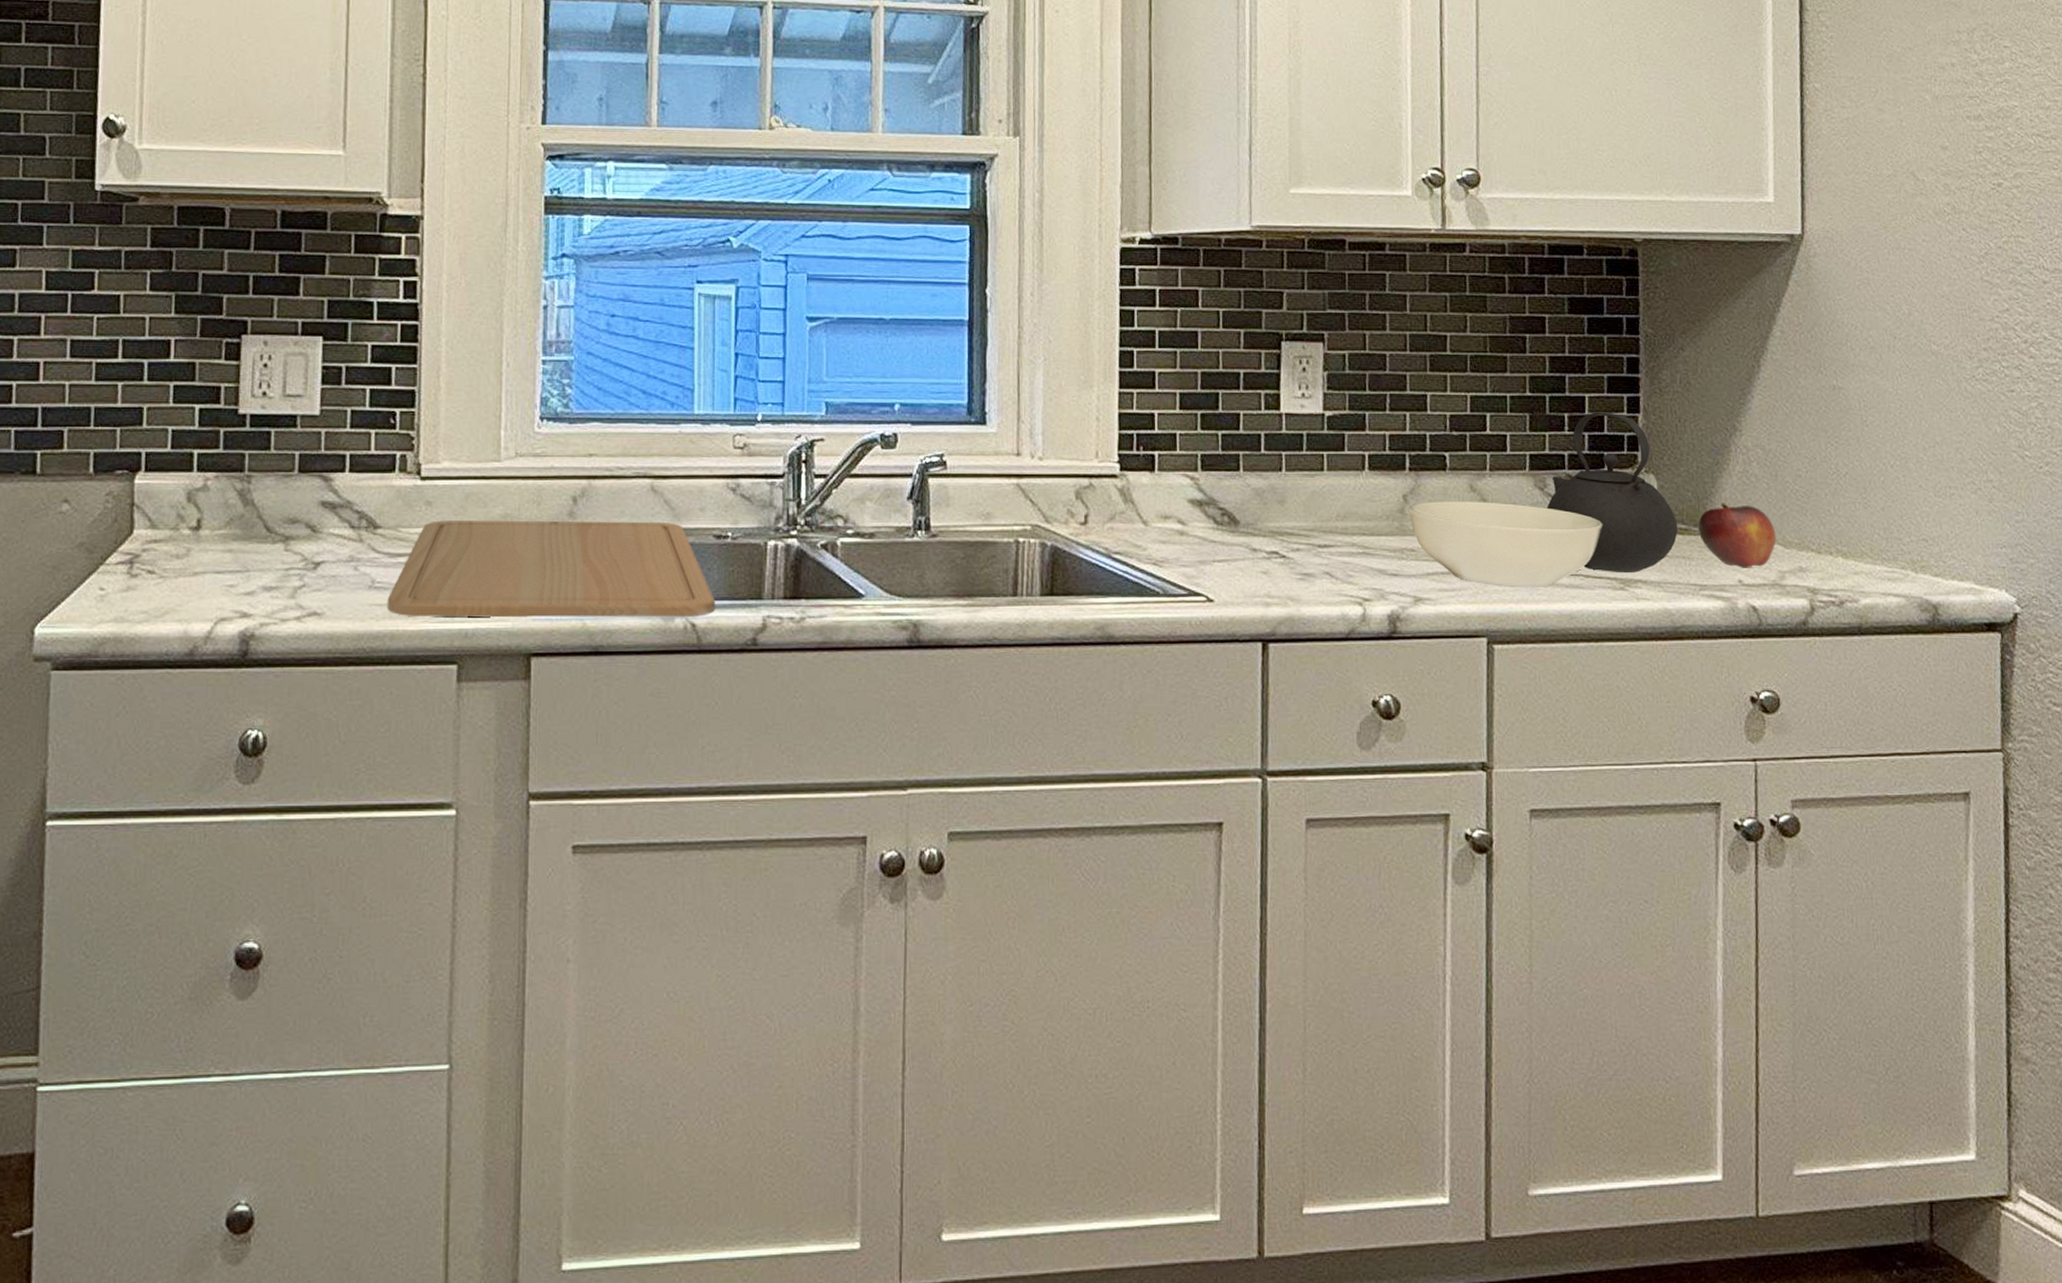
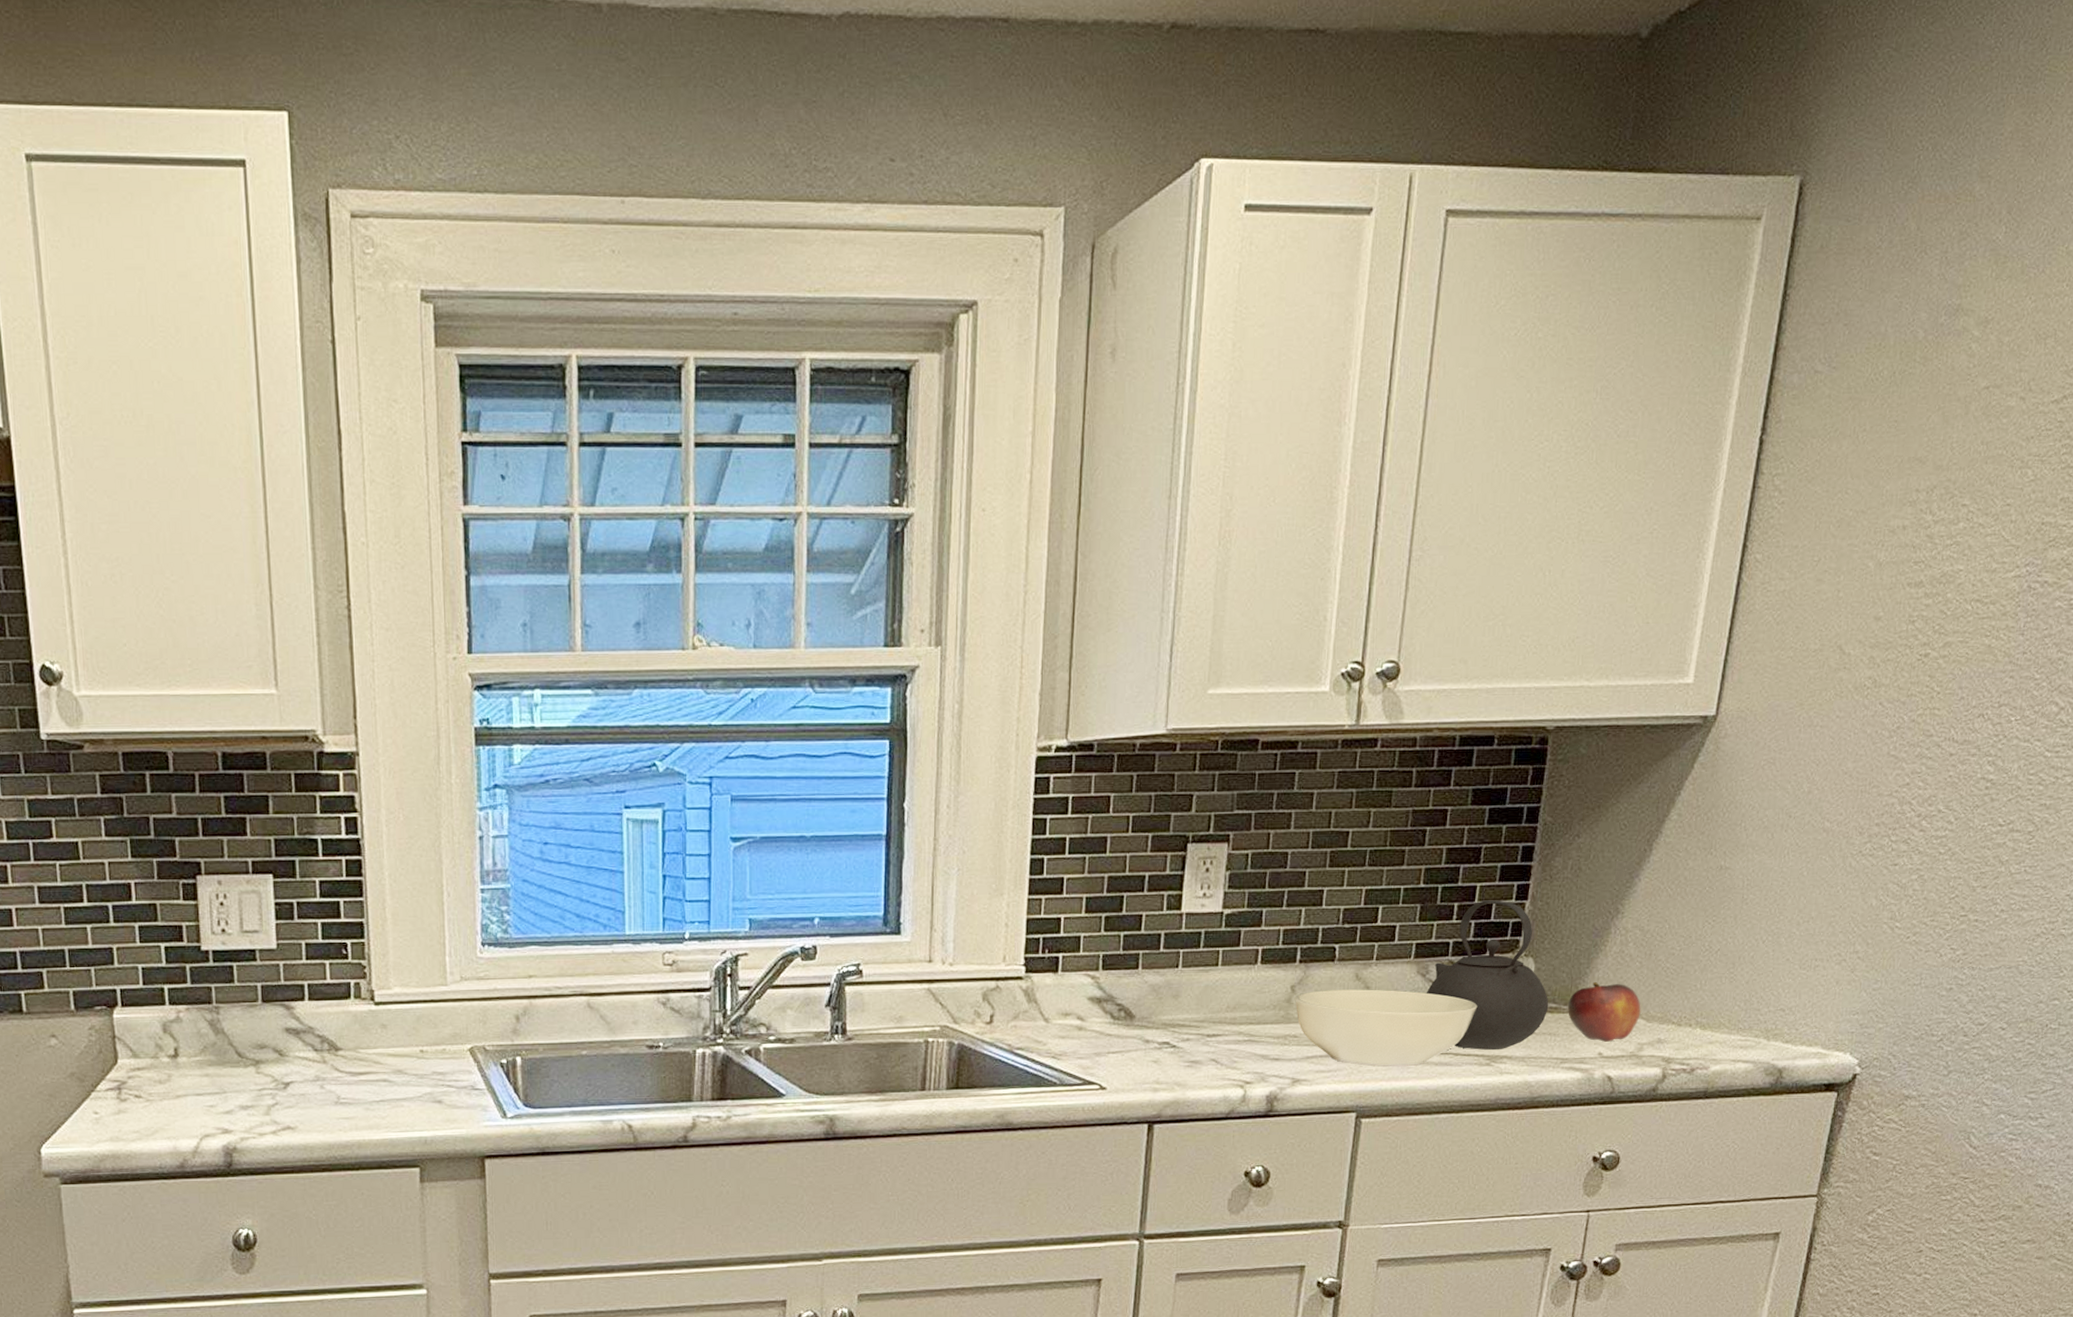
chopping board: present [387,520,716,618] -> none [352,1035,650,1127]

